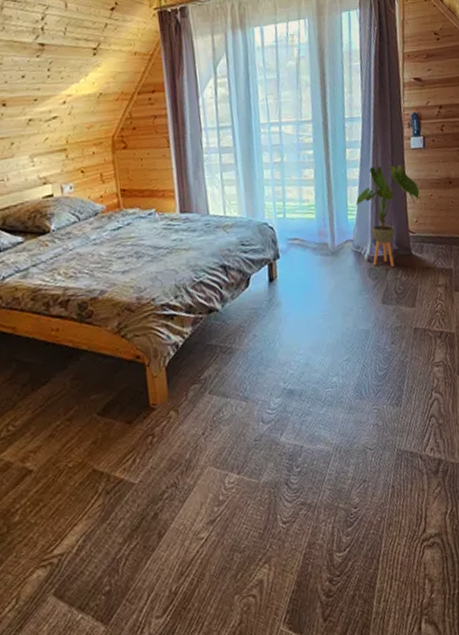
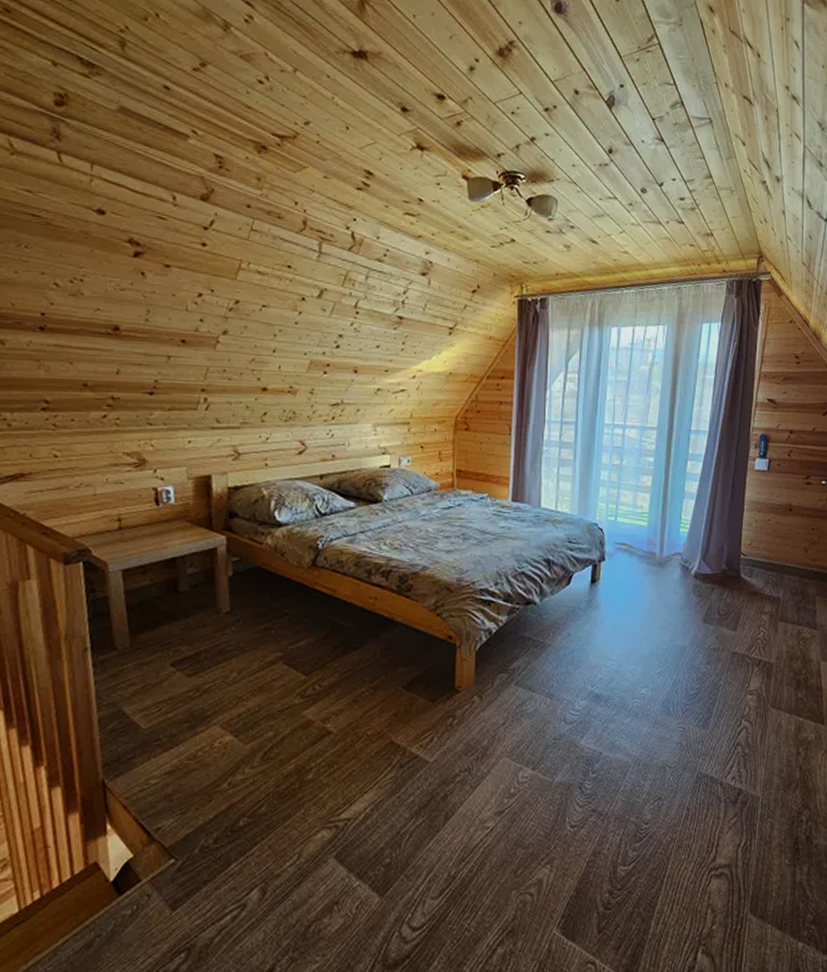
house plant: present [355,164,420,267] -> none [690,483,757,586]

